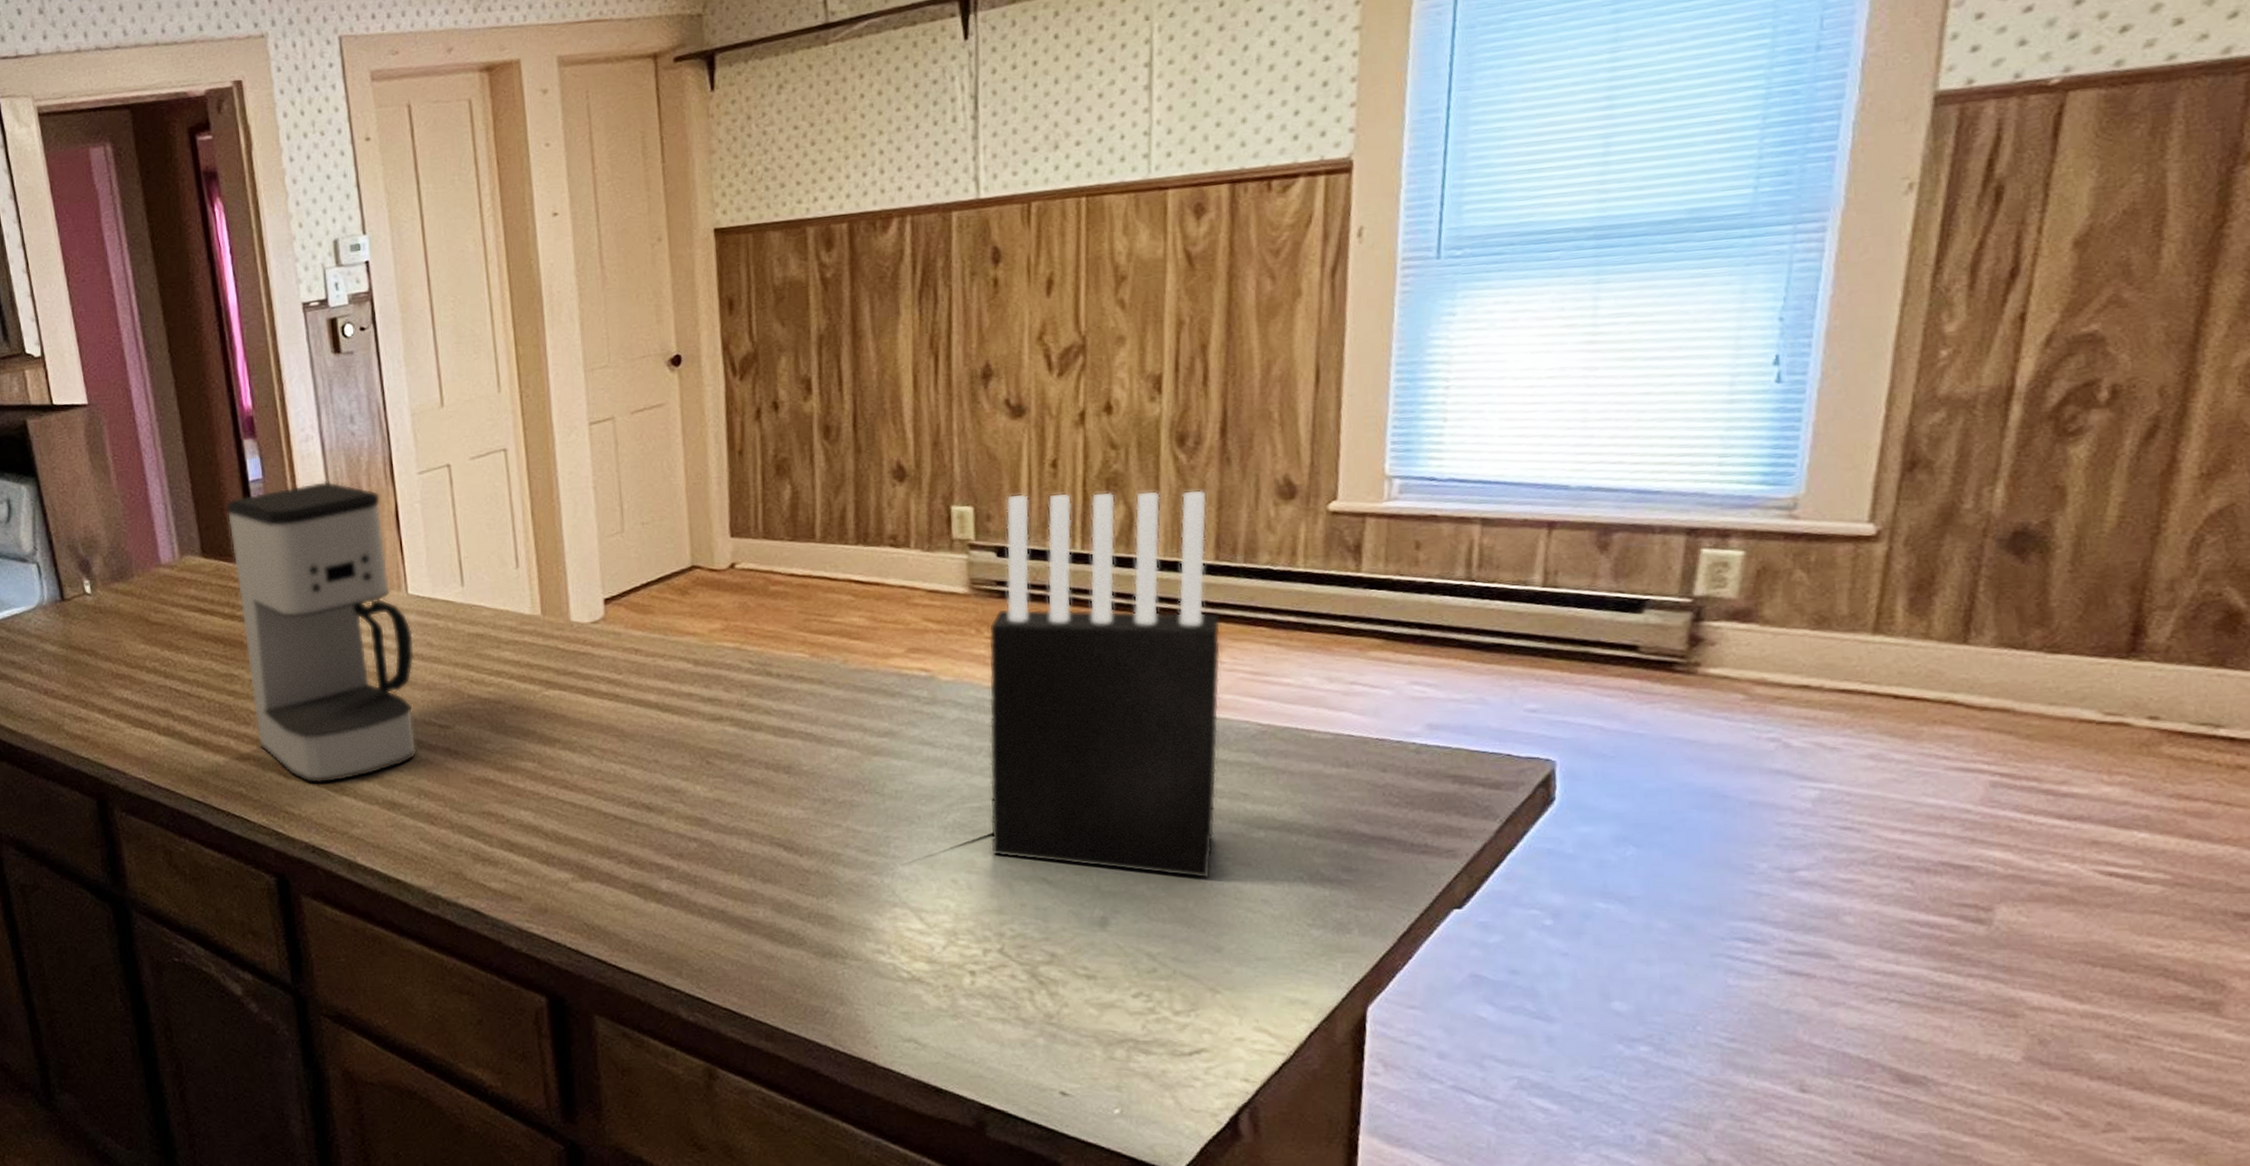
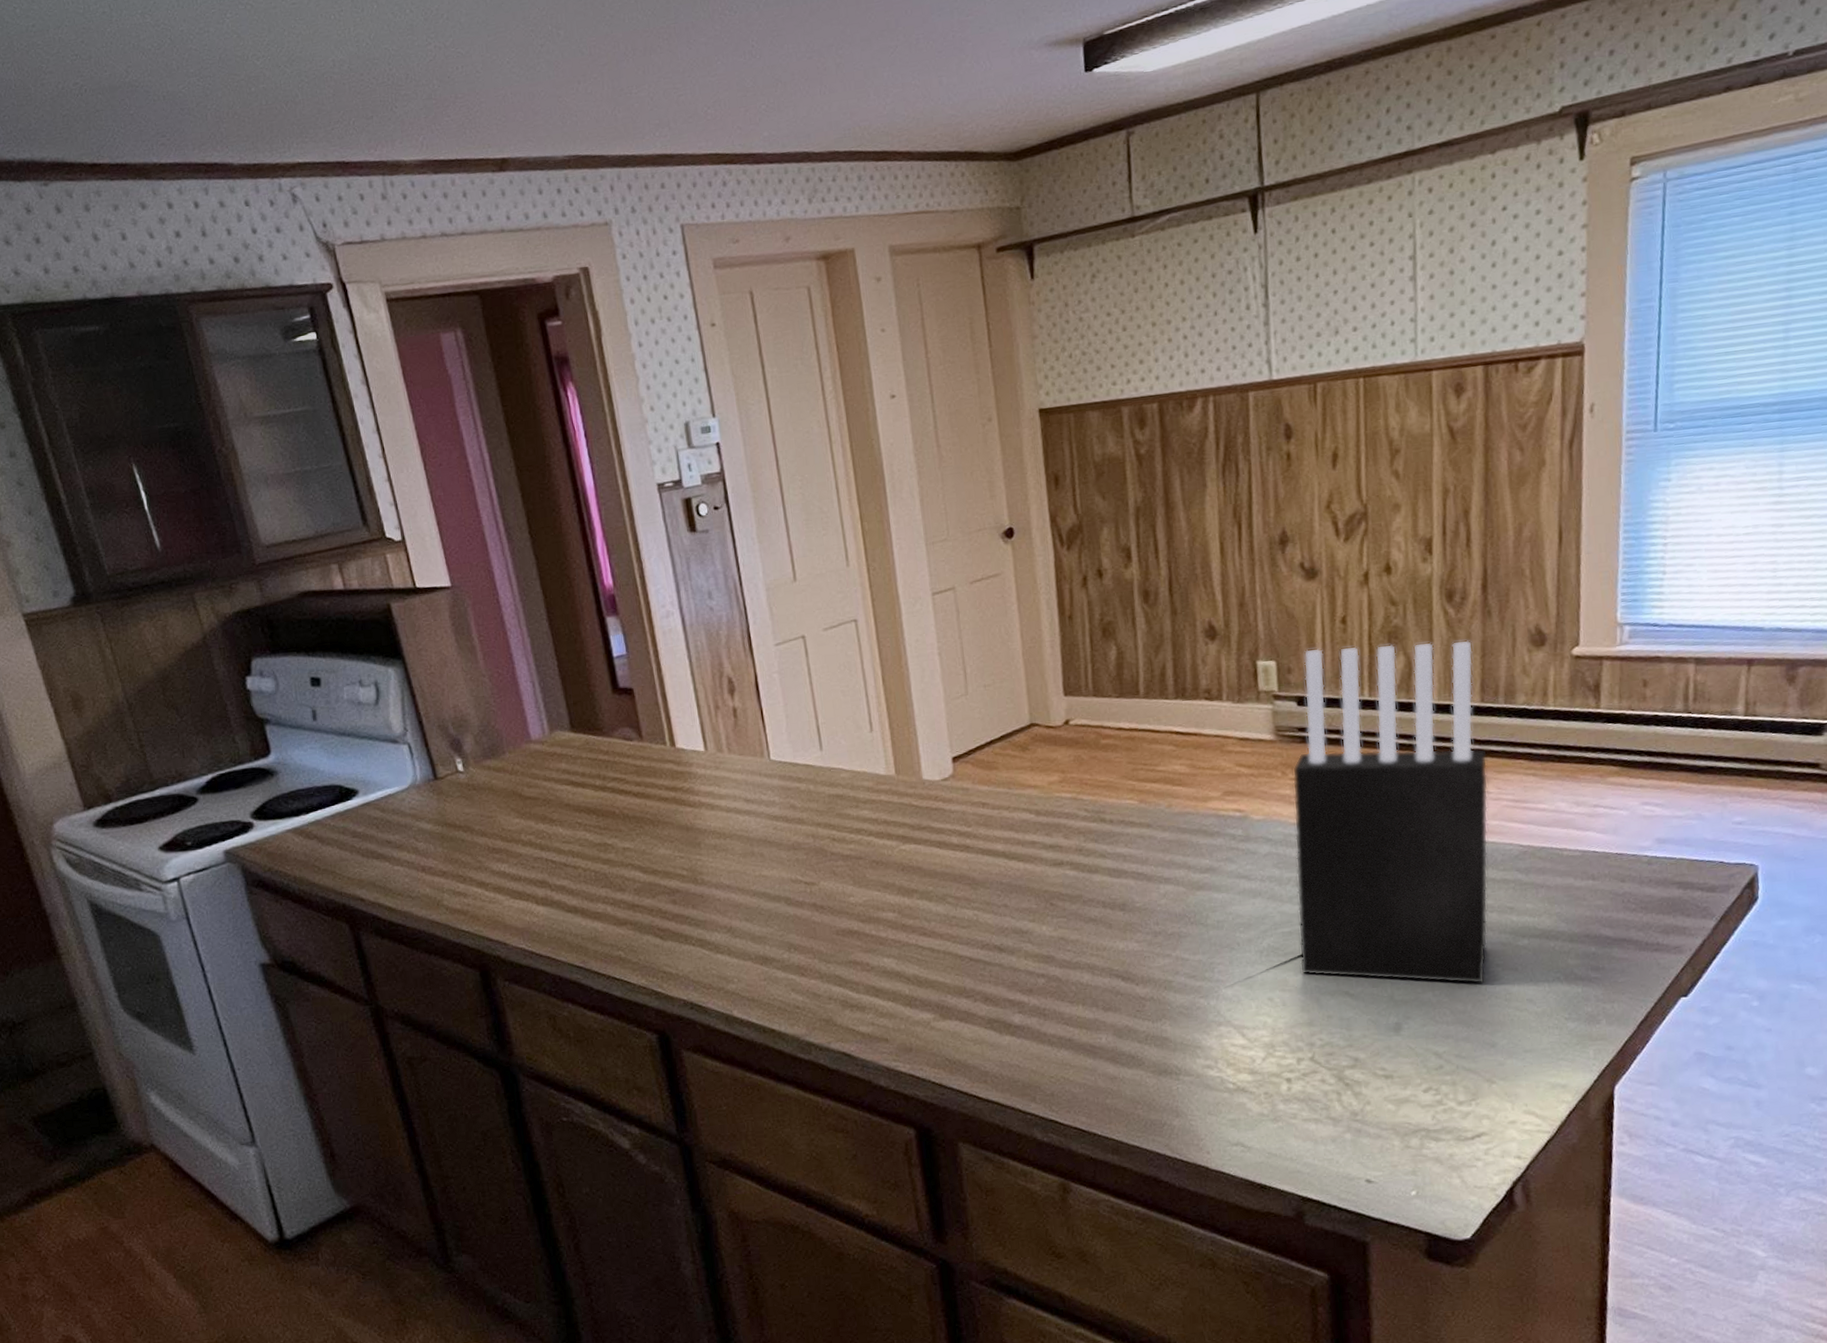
coffee maker: present [225,480,418,784] -> none [591,654,787,944]

